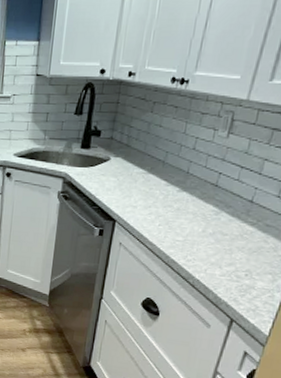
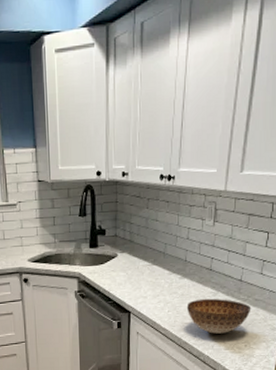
bowl: none [180,216,260,258] -> present [186,298,251,334]

